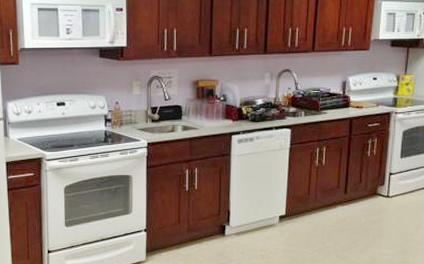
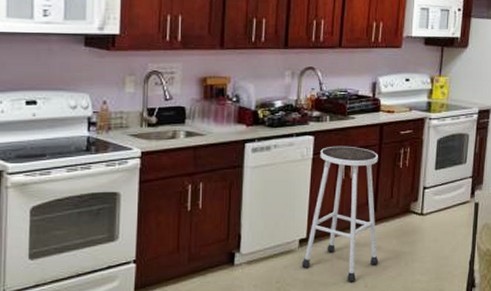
stool: none [281,137,349,253] -> present [301,145,379,282]

